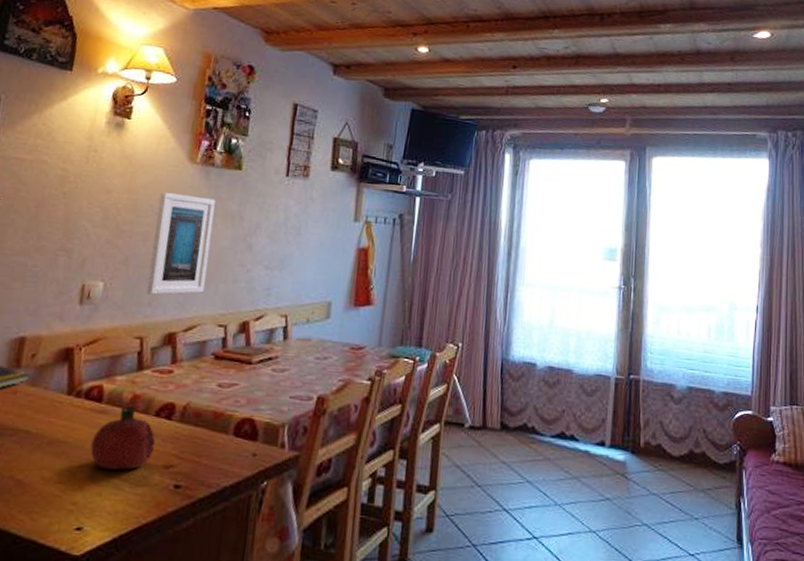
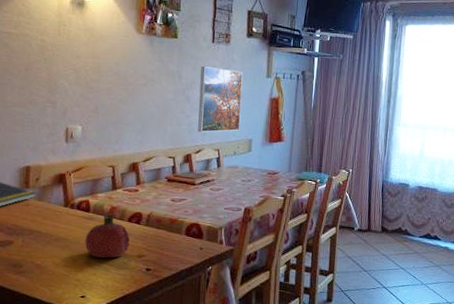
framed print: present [147,191,215,295] -> none [113,56,159,135]
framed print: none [260,206,324,293] -> present [198,66,243,133]

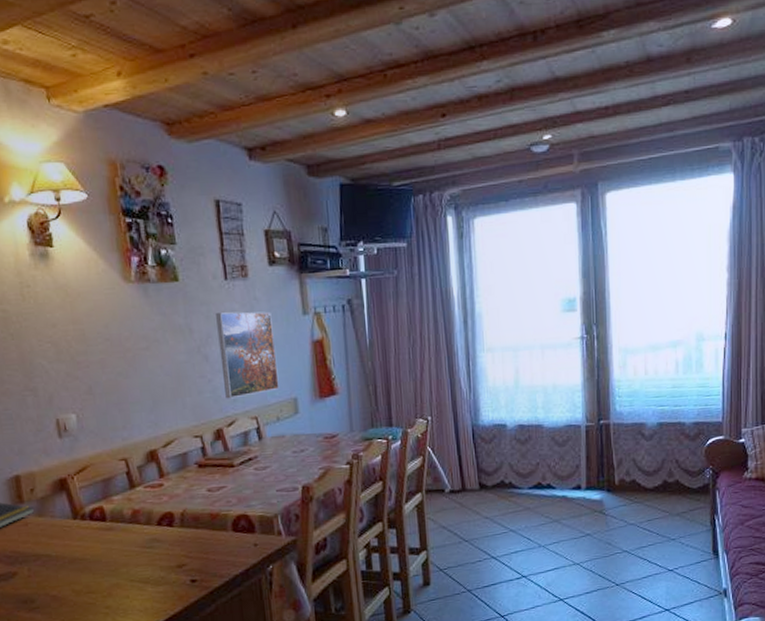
fruit: present [85,214,130,258] -> none [107,519,165,576]

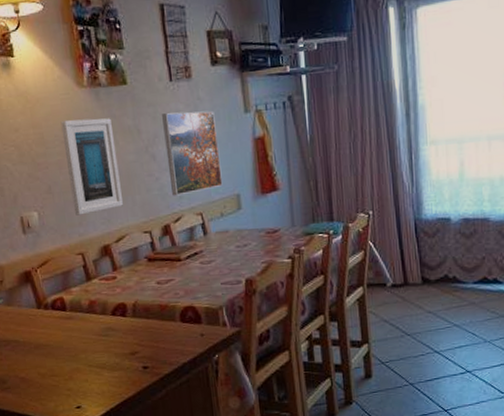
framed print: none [104,315,172,418] -> present [60,118,123,216]

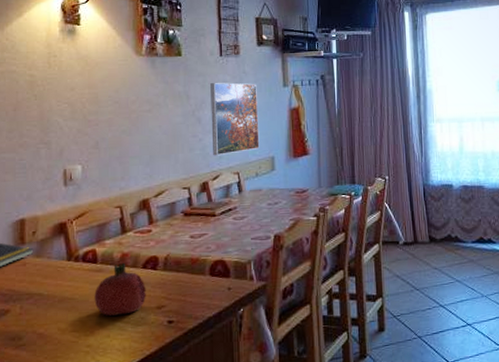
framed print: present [60,118,123,216] -> none [116,83,166,170]
fruit: none [67,309,119,361] -> present [94,262,147,316]

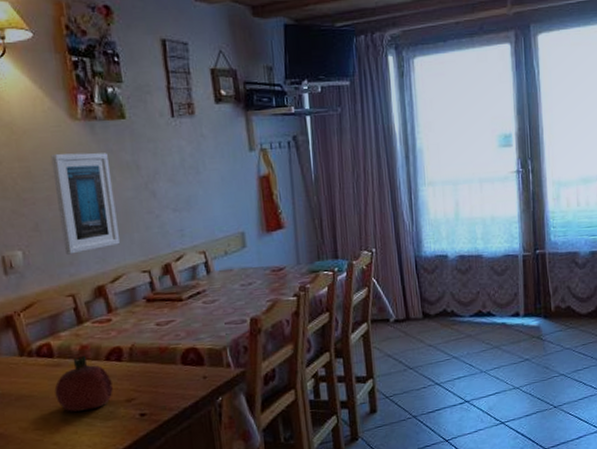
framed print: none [116,83,166,170] -> present [50,152,120,255]
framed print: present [210,82,260,156] -> none [163,148,227,234]

